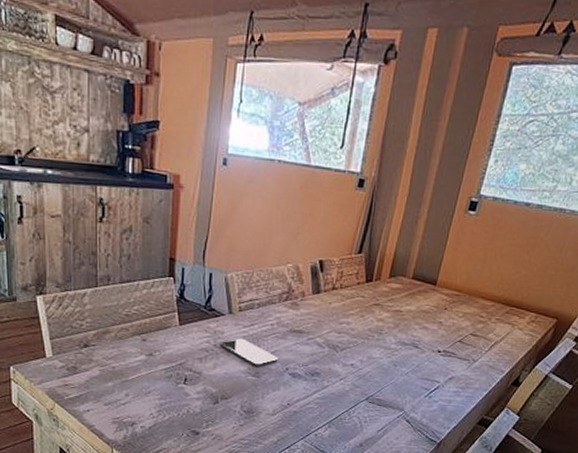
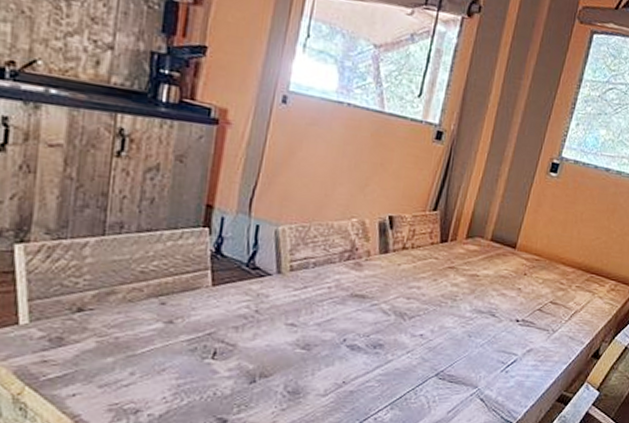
smartphone: present [220,338,278,366] -> none [263,302,335,337]

